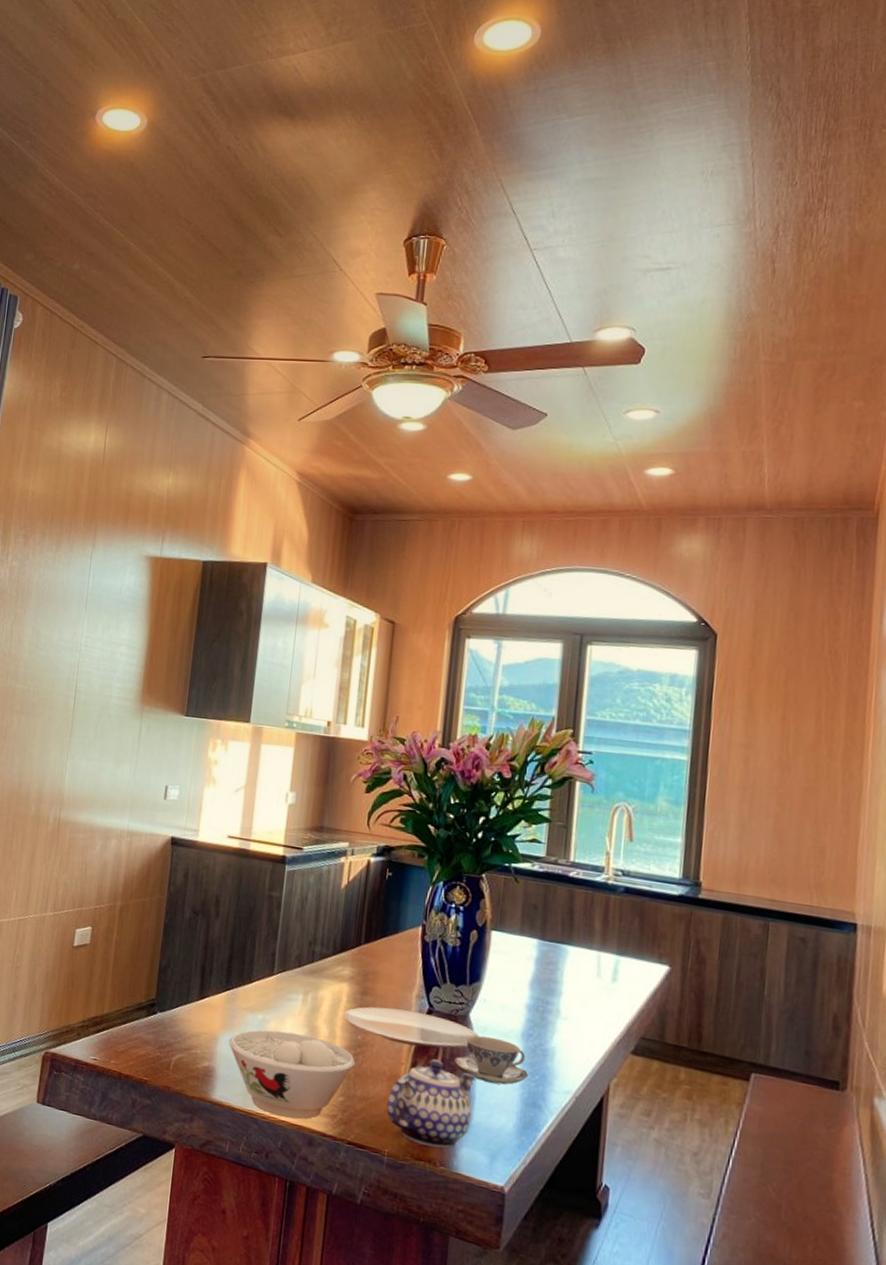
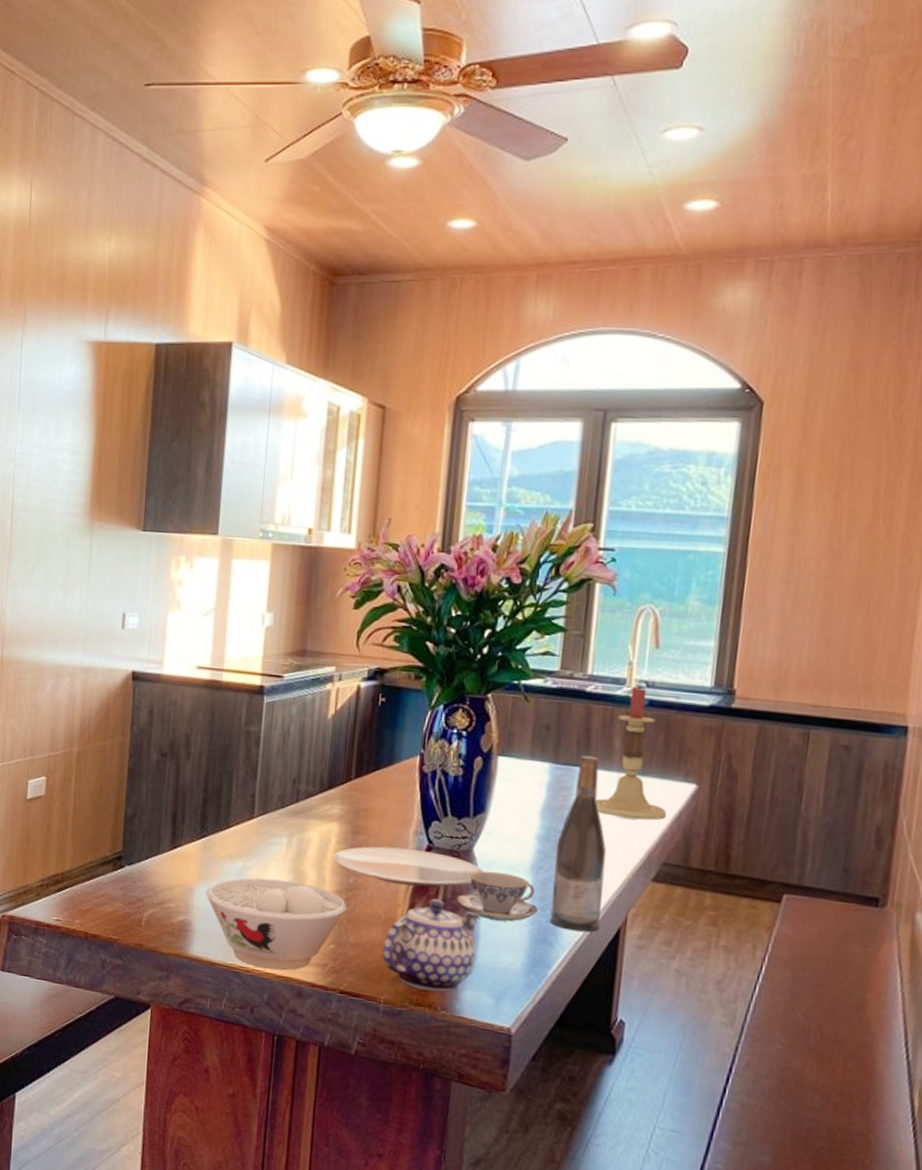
wine bottle: none [538,934,590,1099] -> present [549,755,607,933]
candlestick: none [579,874,643,998] -> present [596,686,666,821]

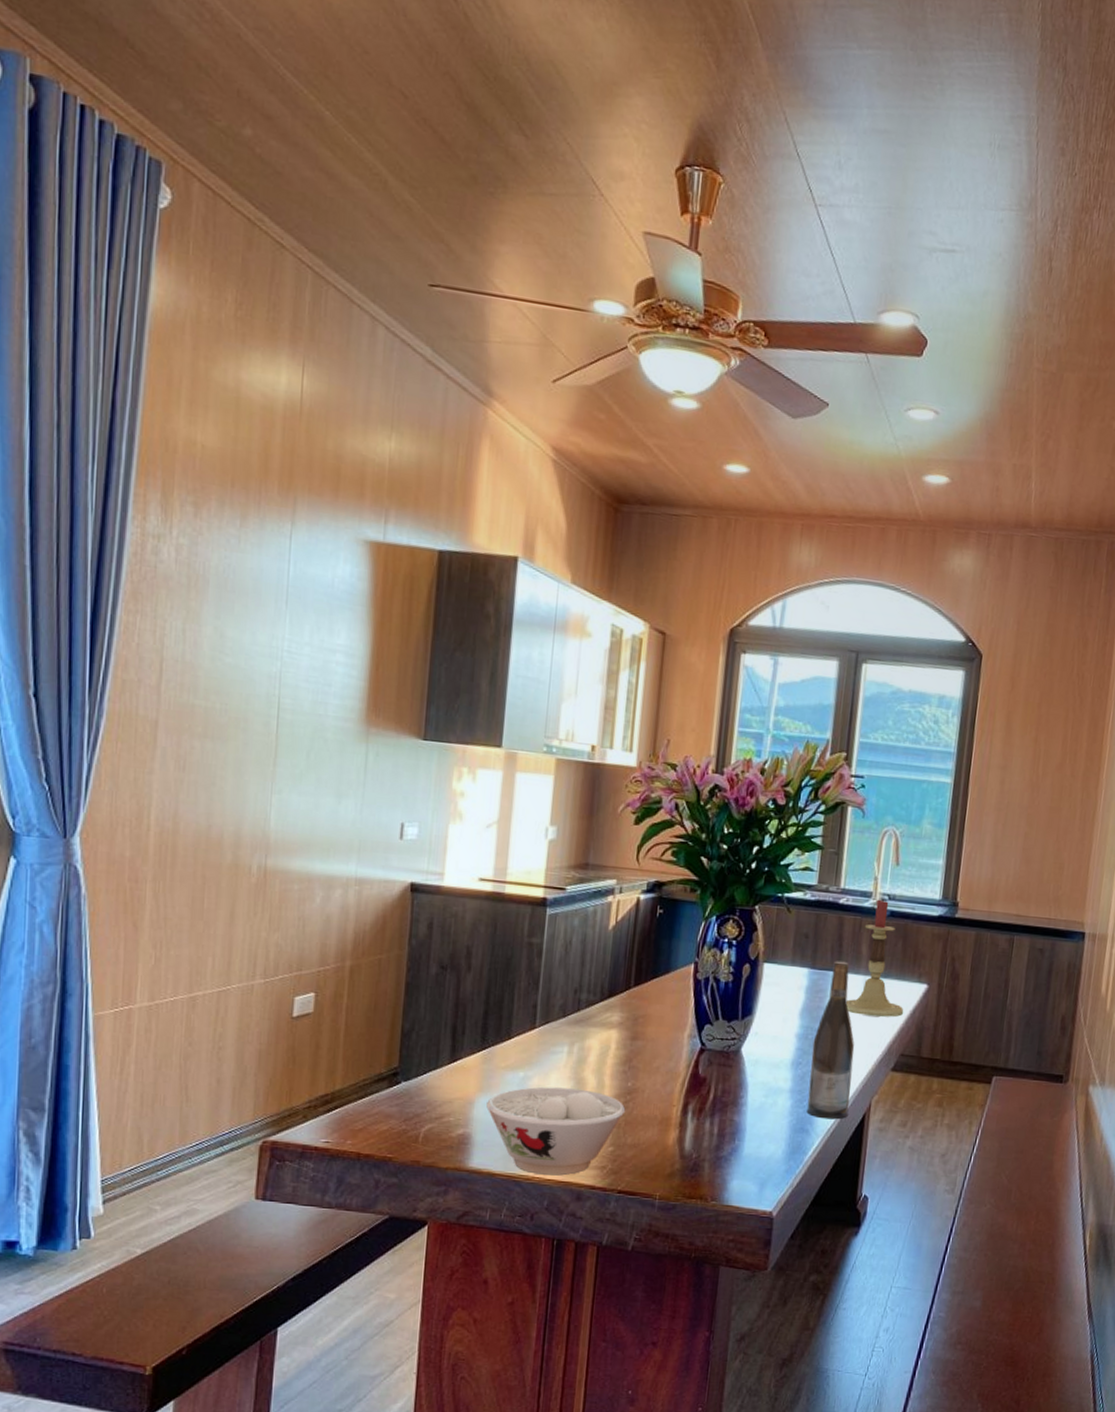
plate: present [334,846,484,887] -> none [613,1050,750,1087]
teapot: present [382,899,481,992] -> none [657,1097,747,1184]
teacup: present [457,871,538,922] -> none [726,1069,797,1114]

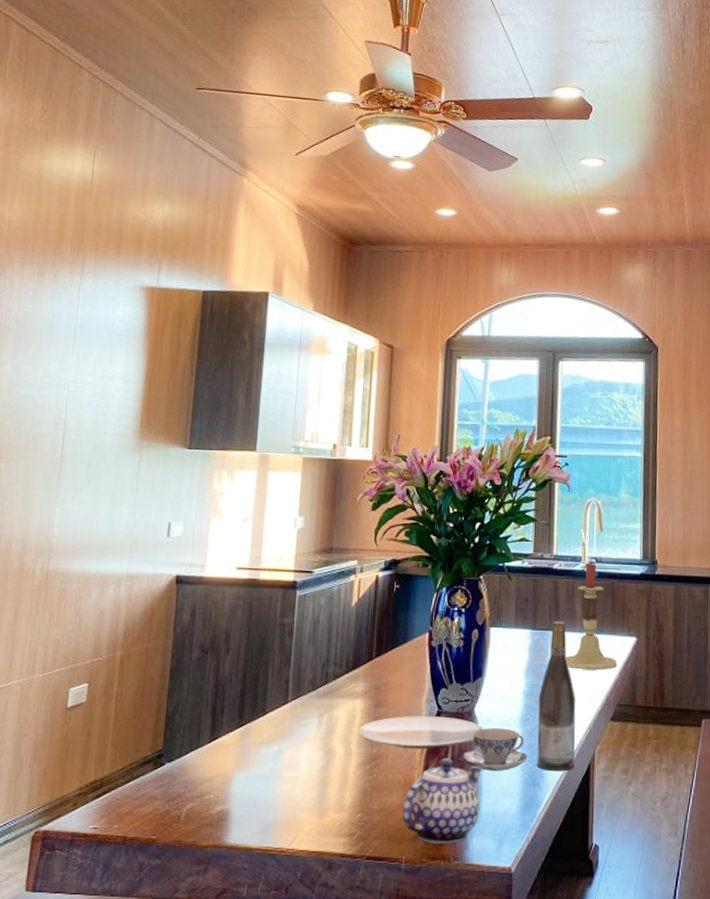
bowl: present [486,1086,626,1176] -> none [243,759,372,846]
plate: none [613,1050,750,1087] -> present [359,716,483,749]
teapot: none [657,1097,747,1184] -> present [402,759,483,844]
teacup: none [726,1069,797,1114] -> present [463,728,527,770]

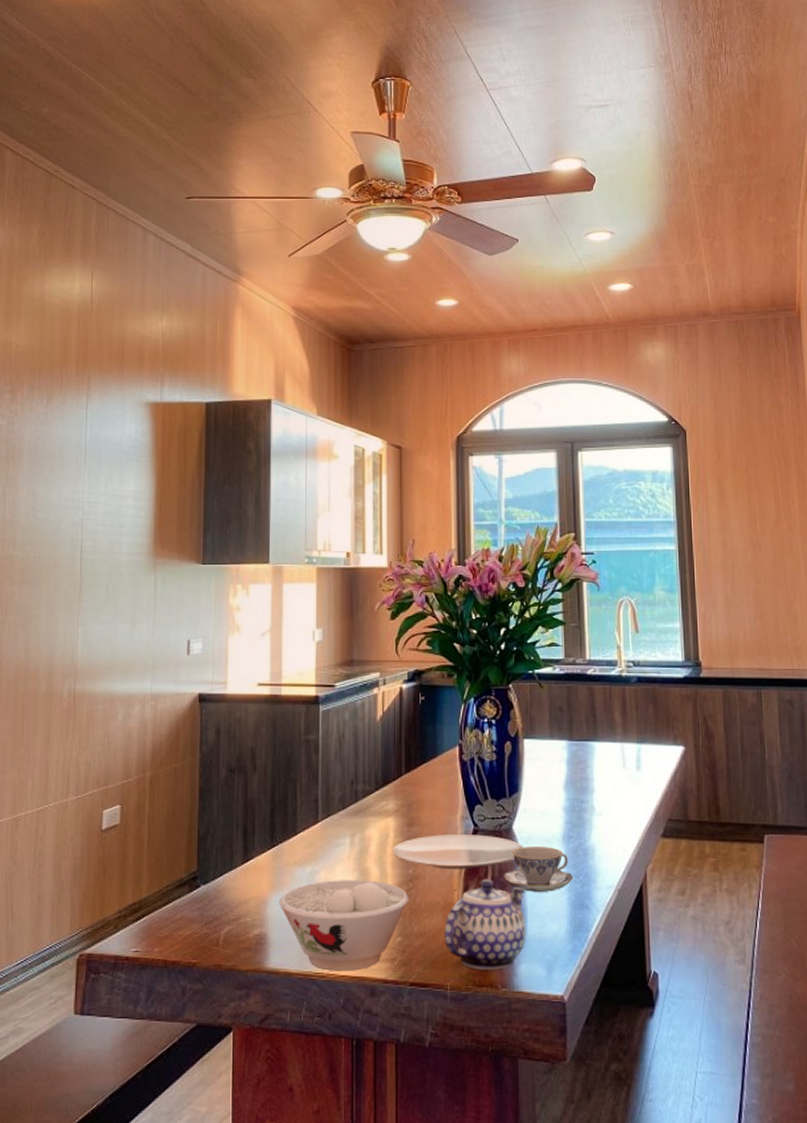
bowl: none [243,759,372,846] -> present [279,880,409,971]
wine bottle: present [536,621,576,772] -> none [581,730,625,893]
candlestick: present [566,562,617,670] -> none [608,667,664,783]

